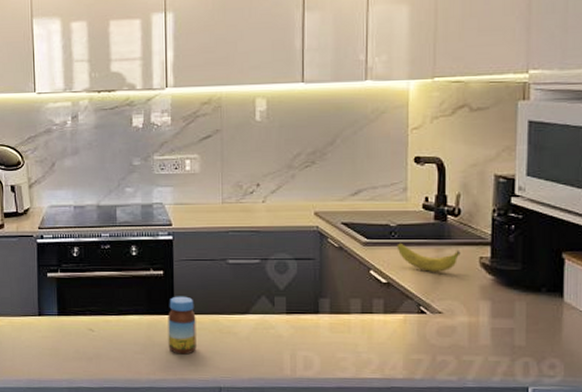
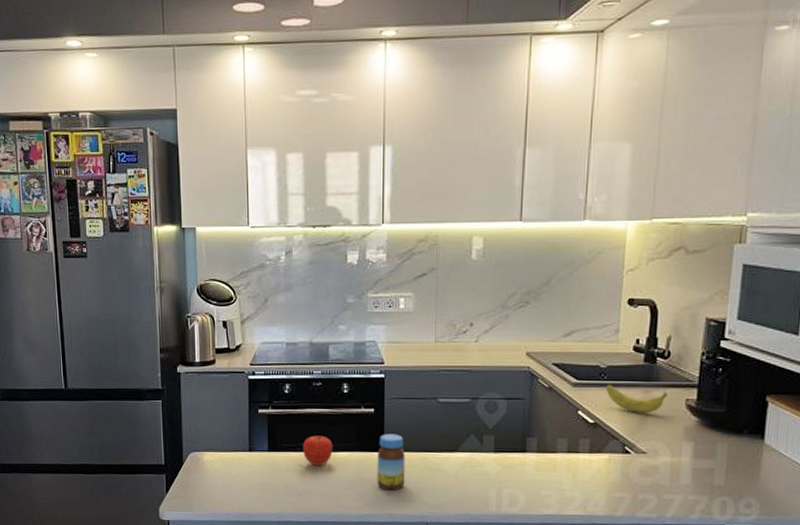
fruit: none [91,297,123,330] -> present [302,434,333,466]

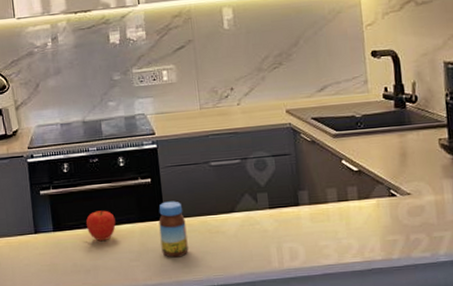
banana: present [605,384,668,413] -> none [363,132,422,157]

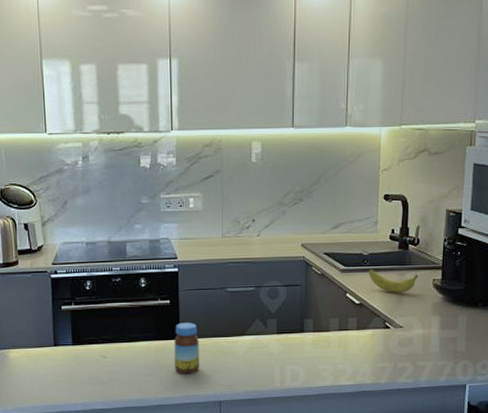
fruit: present [85,209,116,241] -> none [104,326,133,356]
banana: none [363,132,422,157] -> present [368,269,418,293]

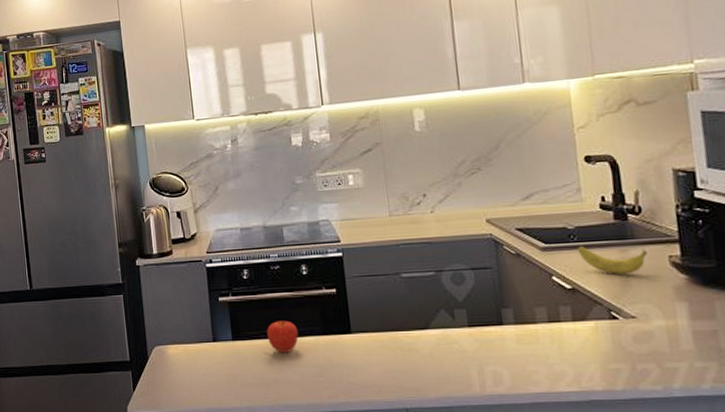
fruit: none [104,326,133,356] -> present [266,319,299,353]
jar: present [174,322,200,374] -> none [344,314,378,375]

